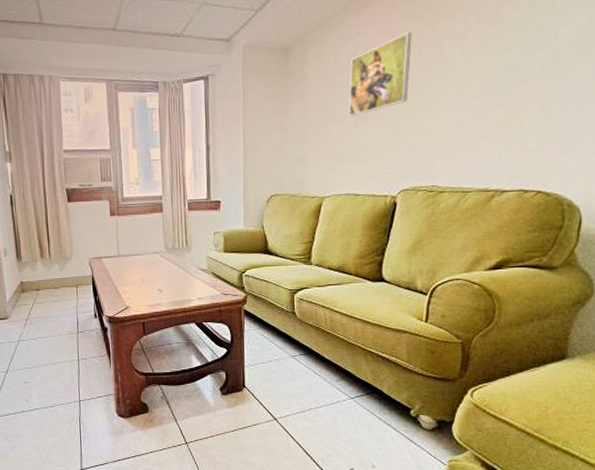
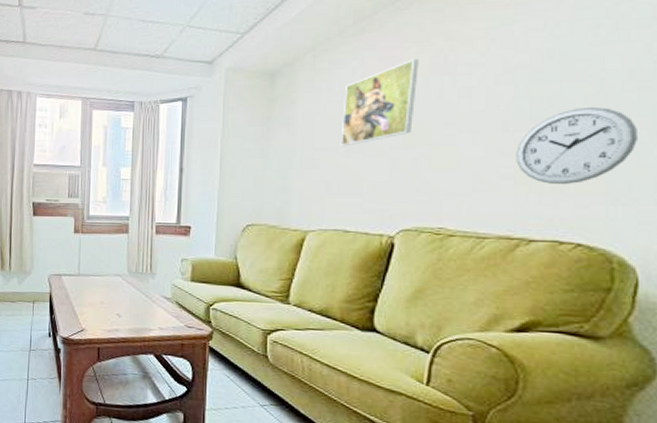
wall clock: none [491,71,582,142] -> present [516,106,637,185]

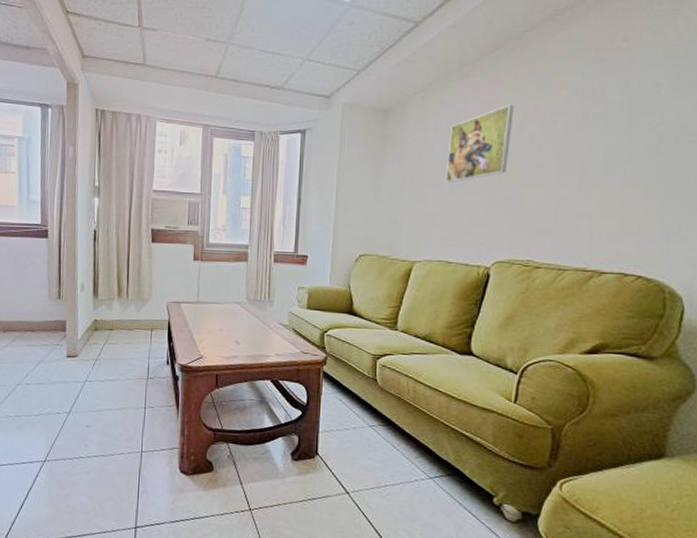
wall clock: present [516,106,637,185] -> none [592,155,687,224]

